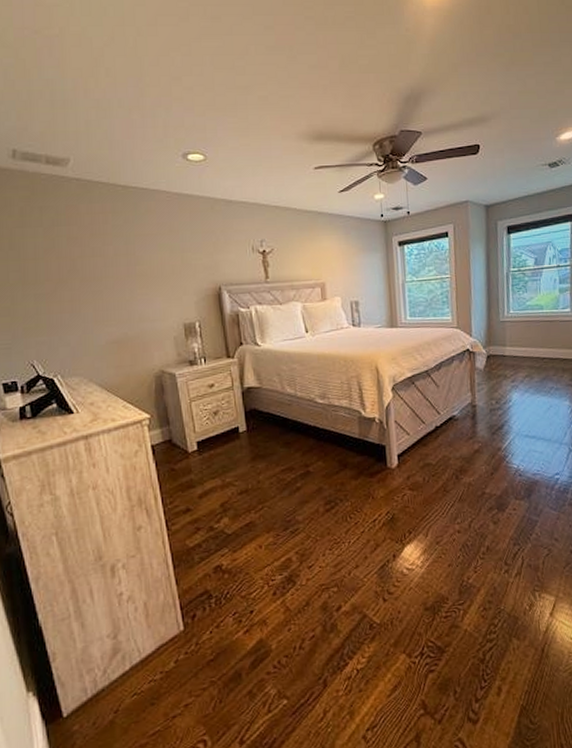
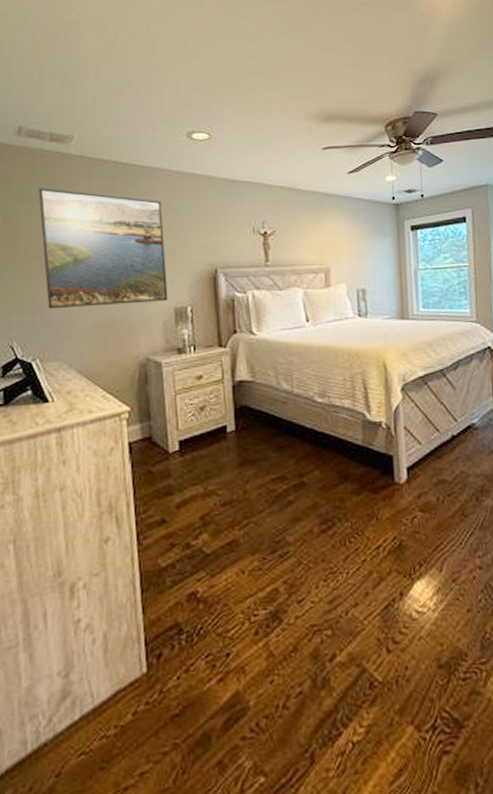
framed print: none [41,211,177,329] -> present [38,187,168,309]

